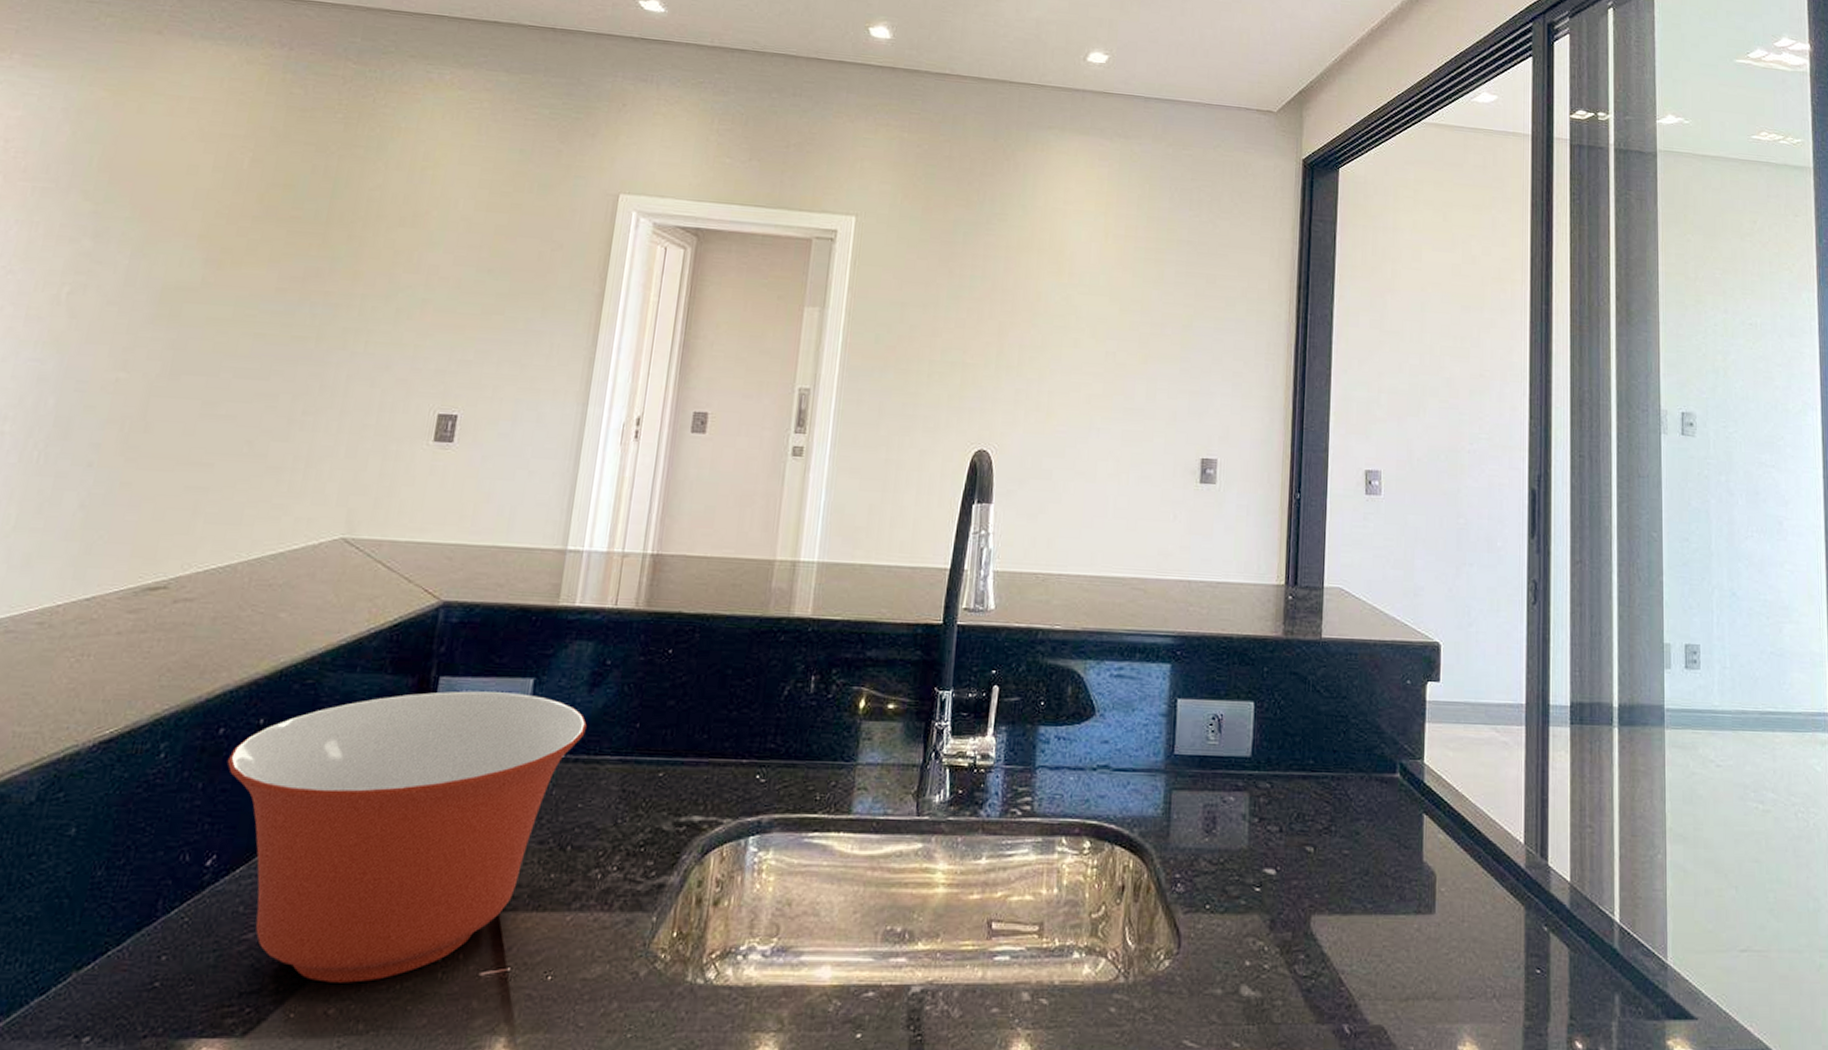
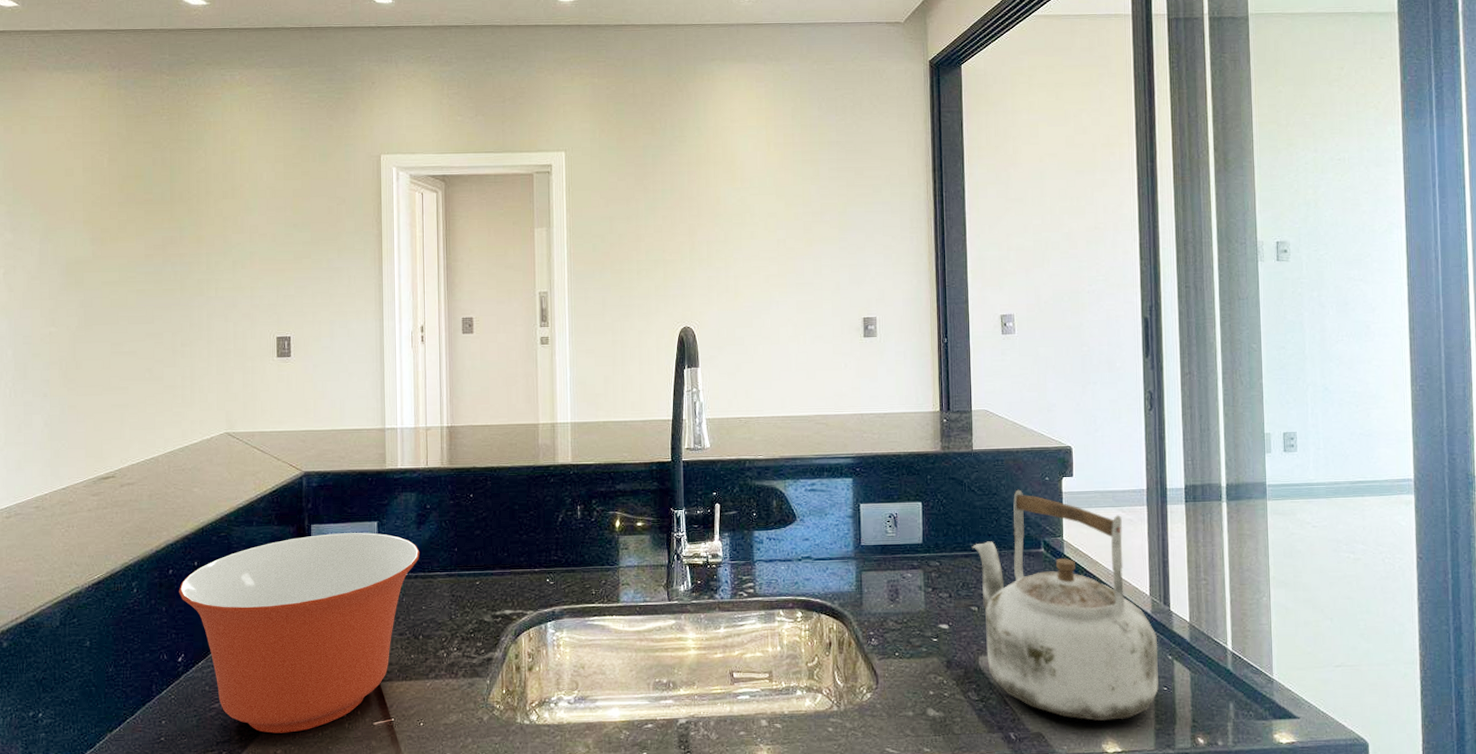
kettle: none [1311,693,1532,1012] -> present [971,489,1159,721]

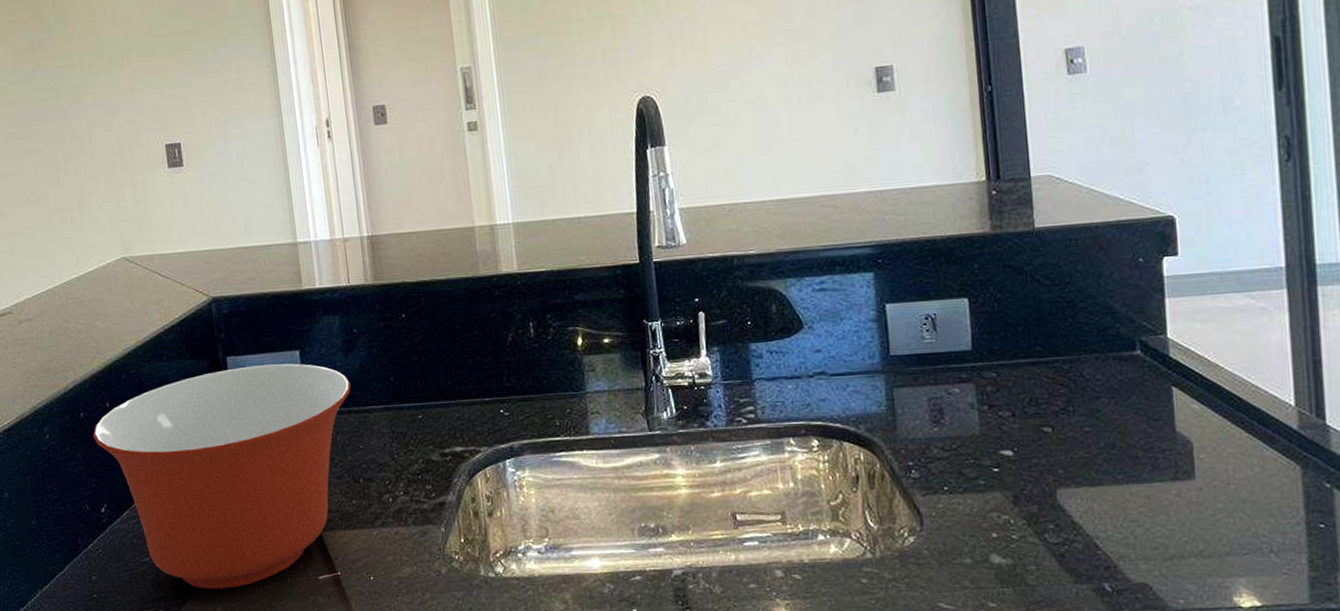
kettle: present [971,489,1159,721] -> none [1039,275,1312,567]

